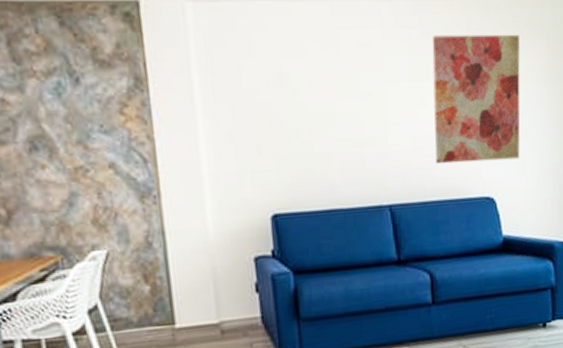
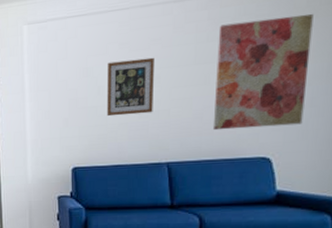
wall art: none [308,67,368,143] -> present [107,57,154,117]

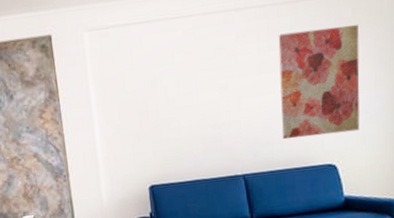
wall art: present [107,57,154,117] -> none [175,66,225,129]

